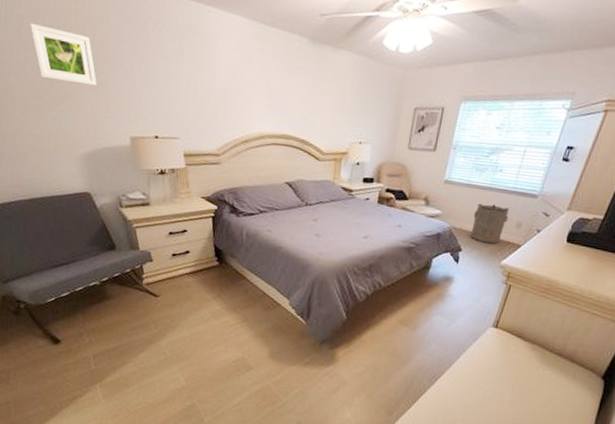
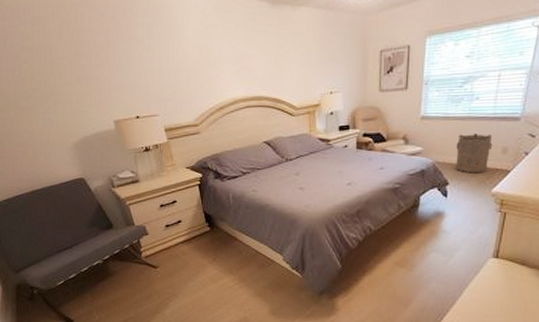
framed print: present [30,22,97,86] -> none [14,31,79,80]

